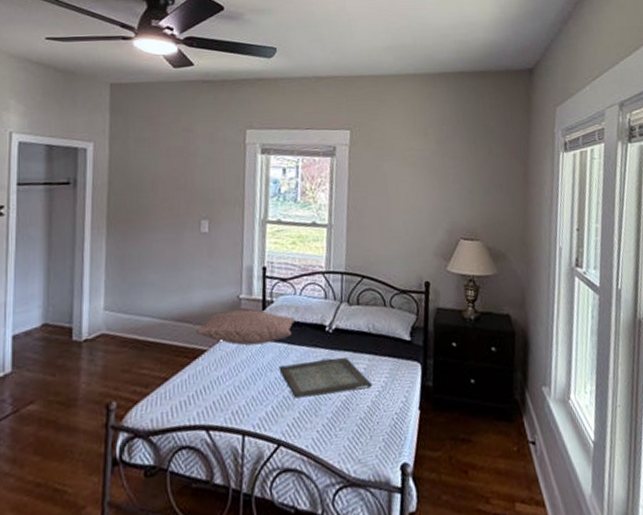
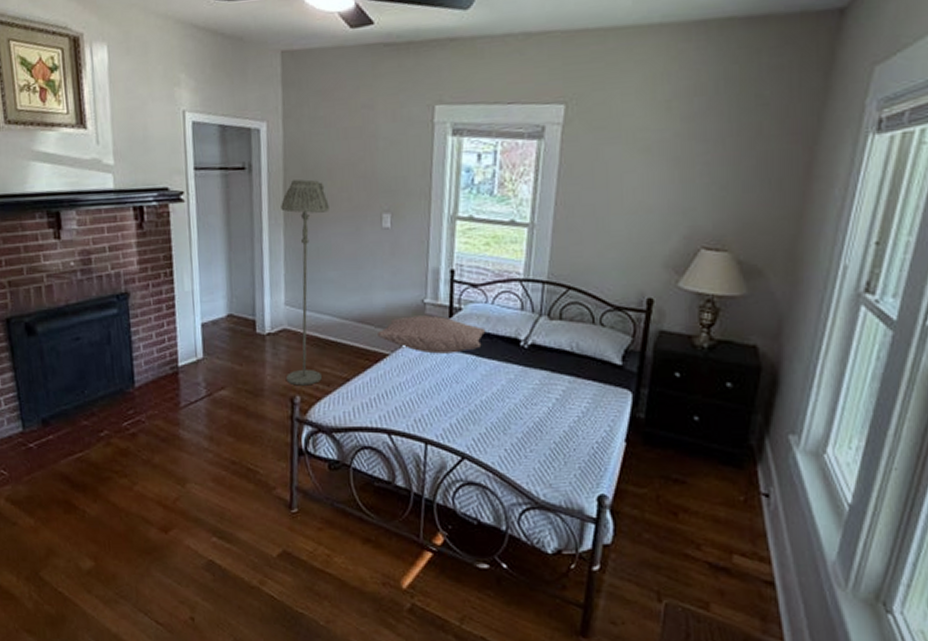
floor lamp: none [103,192,151,391] -> present [281,179,329,386]
serving tray: present [279,357,372,398] -> none [465,375,570,414]

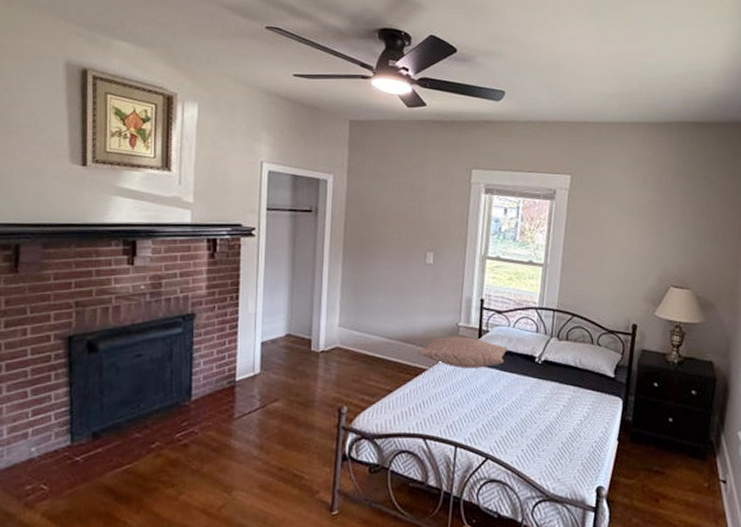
floor lamp: present [281,179,329,386] -> none [336,222,382,397]

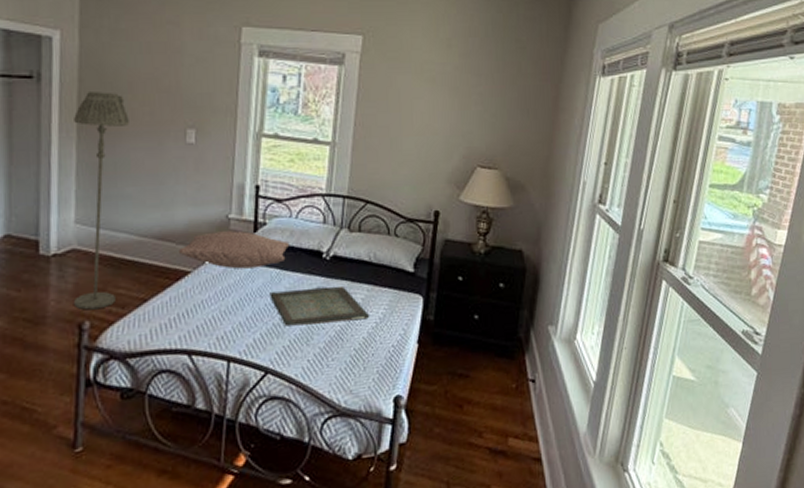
floor lamp: none [336,222,382,397] -> present [74,92,129,310]
serving tray: none [490,386,575,419] -> present [269,286,369,326]

